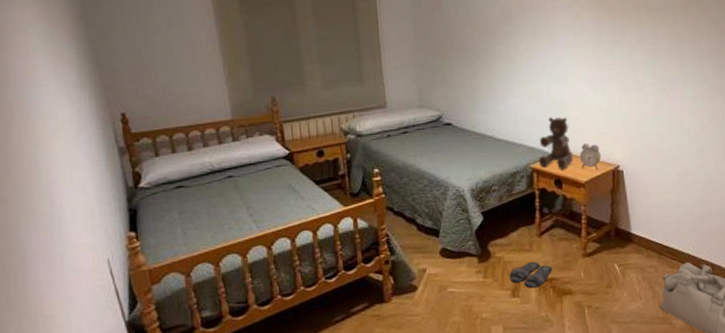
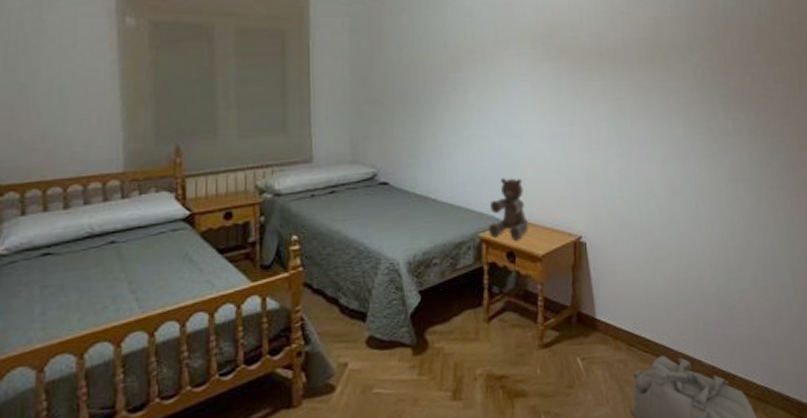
slippers: present [509,261,552,288] -> none [450,353,502,389]
alarm clock: present [579,143,602,171] -> none [535,210,561,242]

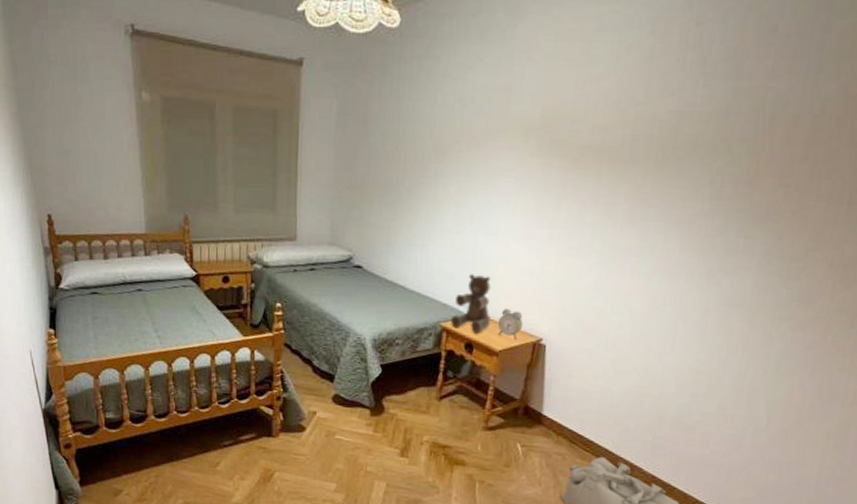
alarm clock: none [535,210,561,242] -> present [497,309,524,340]

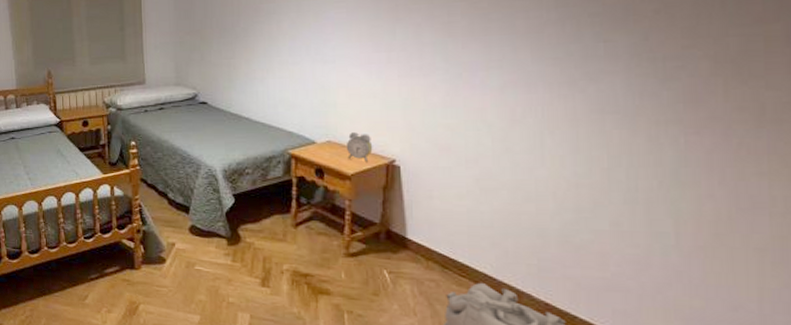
teddy bear: present [451,274,491,334] -> none [298,101,338,159]

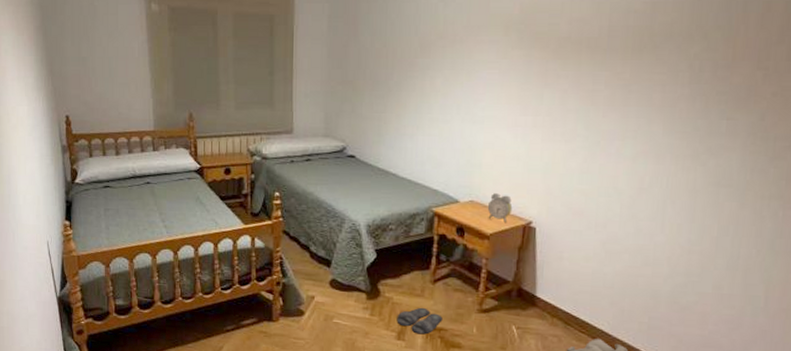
slippers: none [260,252,308,281] -> present [397,307,443,335]

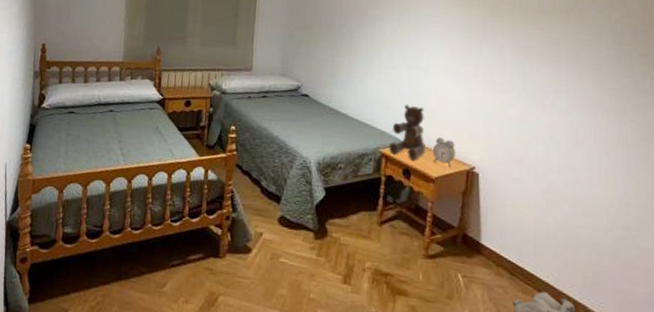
slippers: present [397,307,443,335] -> none [343,249,389,279]
teddy bear: none [442,161,480,218] -> present [389,104,426,161]

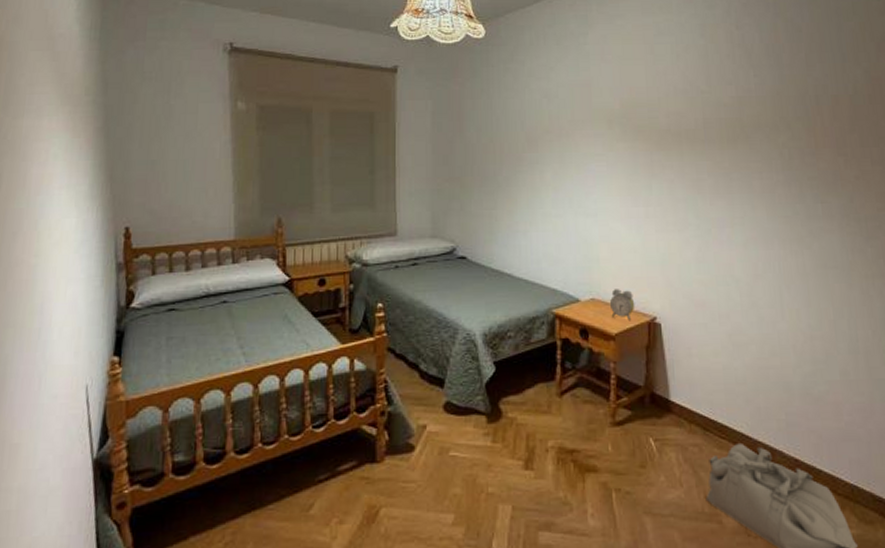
teddy bear: present [389,104,426,161] -> none [562,256,602,318]

